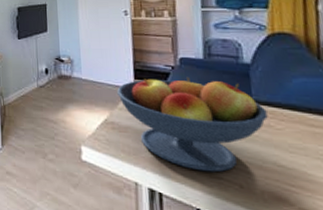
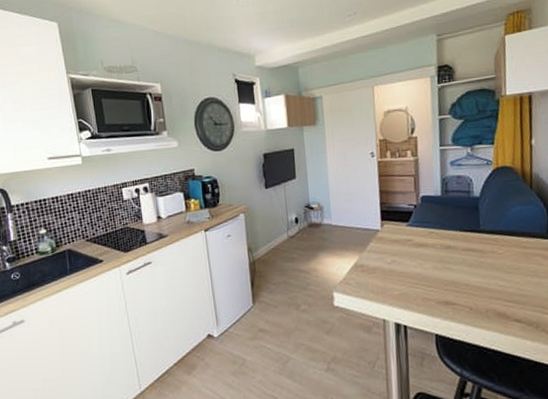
fruit bowl: present [117,77,268,173] -> none [365,214,492,300]

